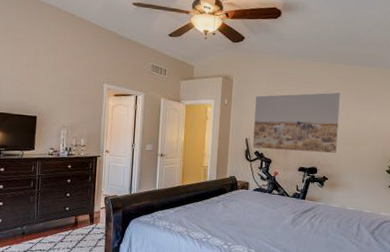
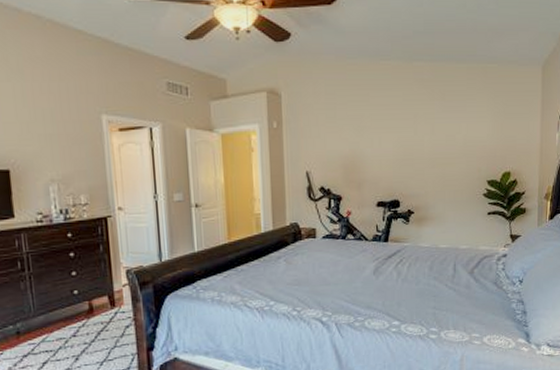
wall art: present [253,92,340,153] -> none [314,100,422,183]

